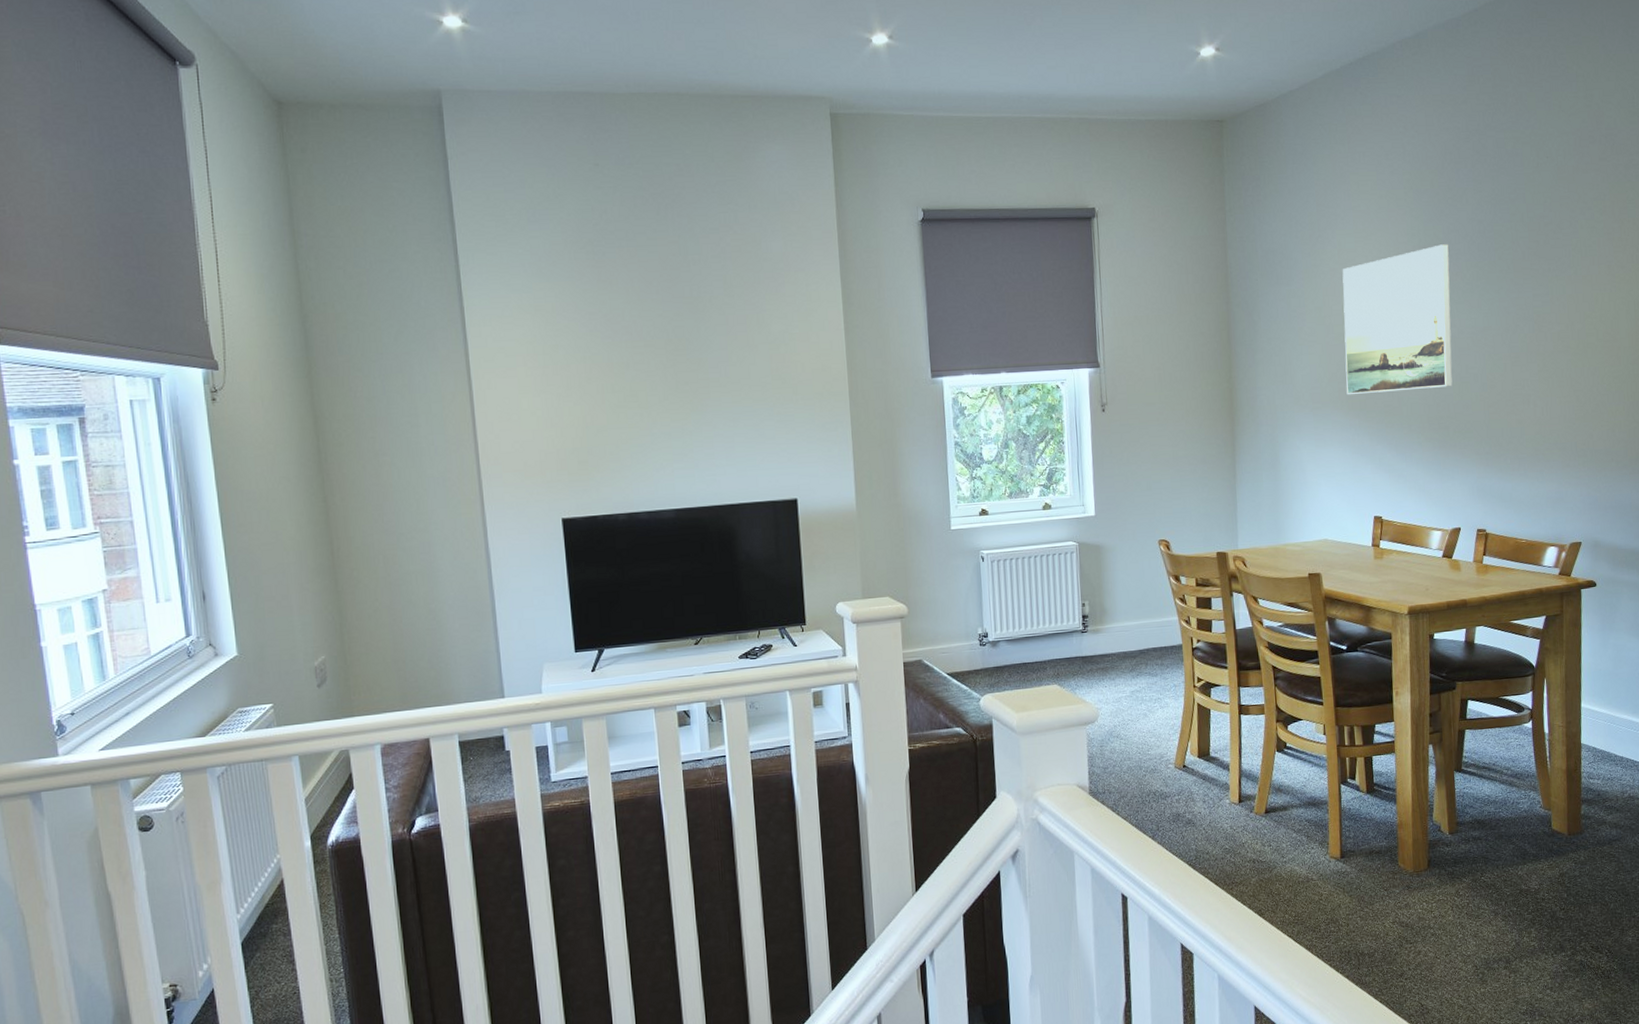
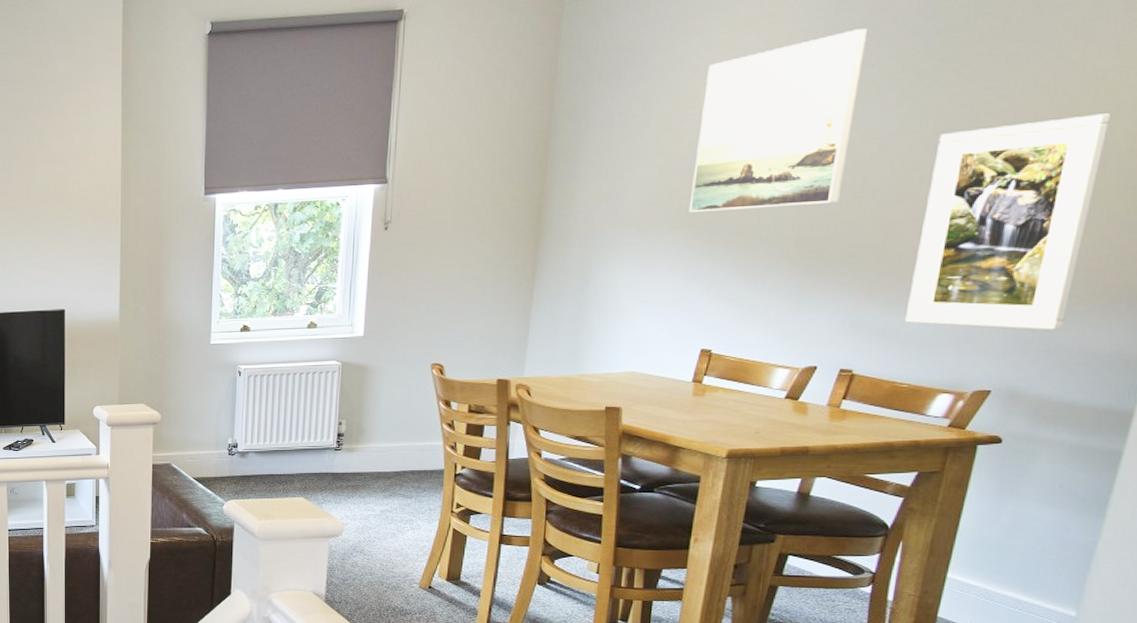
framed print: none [1510,317,1618,490] -> present [904,113,1112,330]

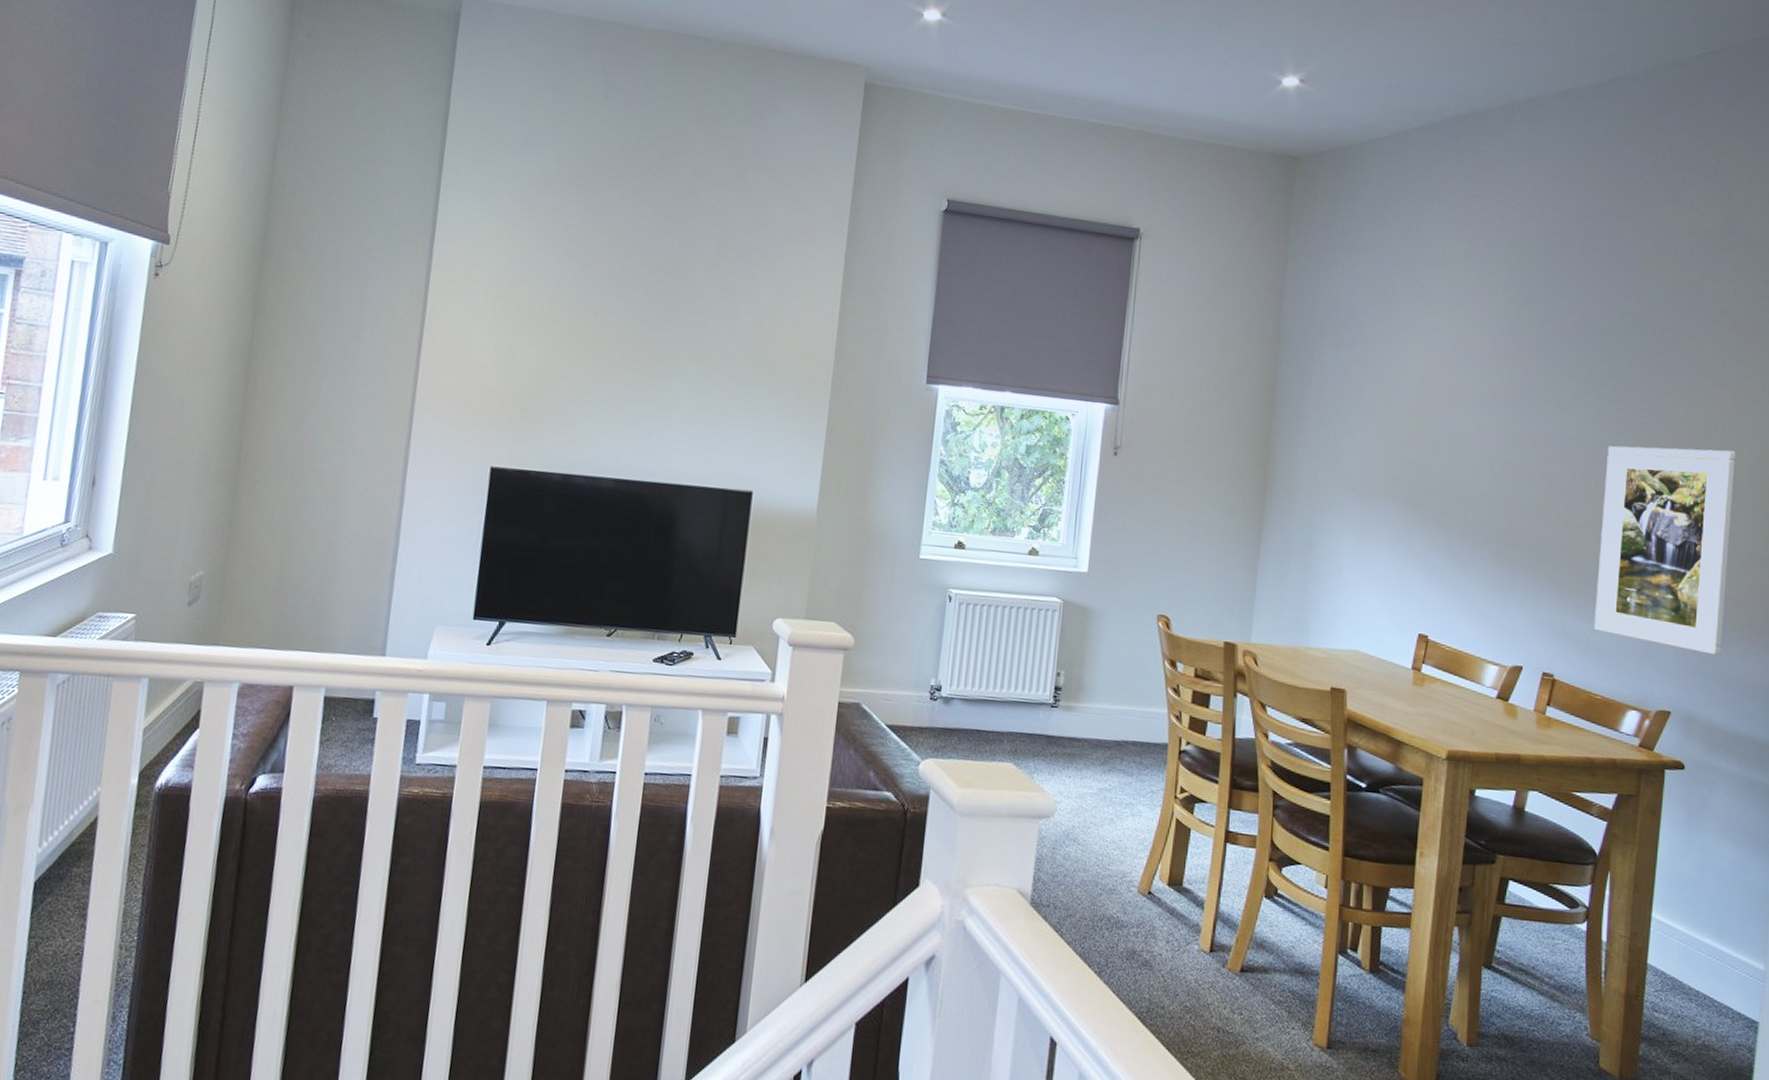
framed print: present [688,28,867,213] -> none [1402,333,1543,498]

